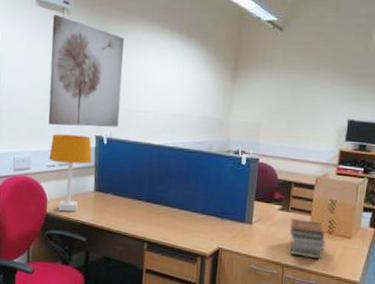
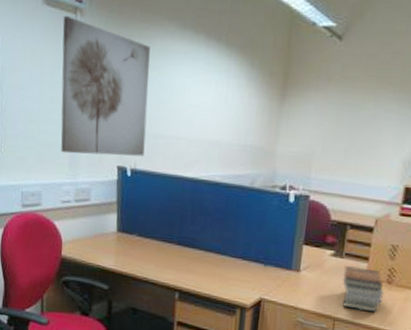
desk lamp: present [48,134,92,212] -> none [62,163,114,256]

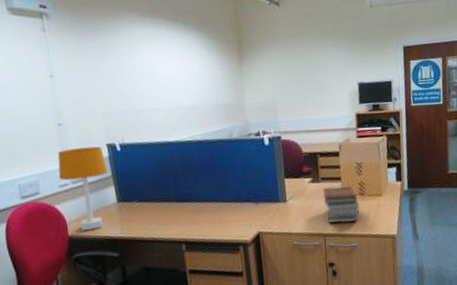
wall art: present [61,15,150,157] -> none [30,21,129,142]
desk lamp: none [62,163,114,256] -> present [58,146,108,231]

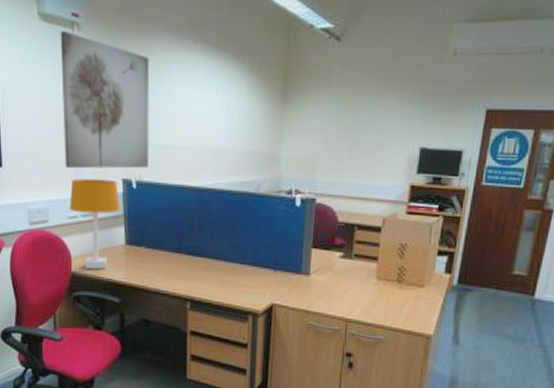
wall art: none [30,21,129,142] -> present [60,30,150,169]
book stack: present [322,185,360,224] -> none [352,266,395,312]

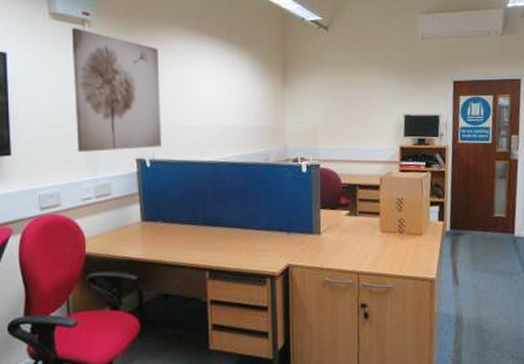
desk lamp: present [69,179,120,270] -> none [82,160,134,250]

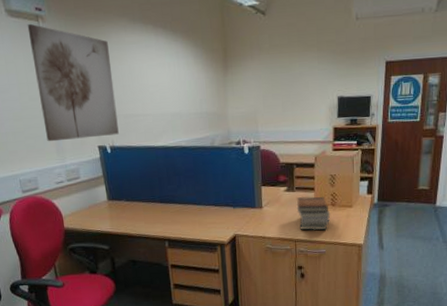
book stack: none [359,221,398,262] -> present [296,196,331,231]

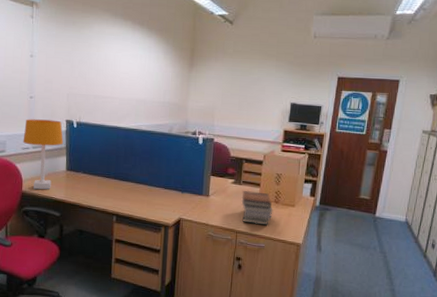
wall art: present [27,23,119,142] -> none [21,8,90,112]
desk lamp: none [54,147,99,225] -> present [23,119,63,190]

